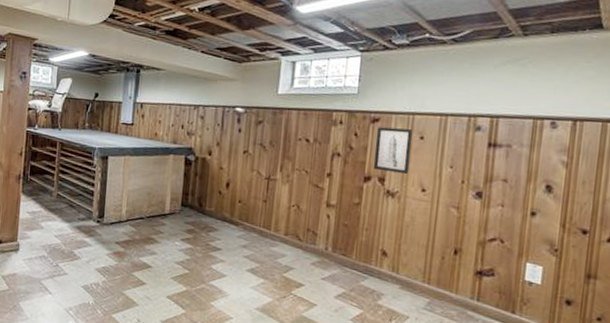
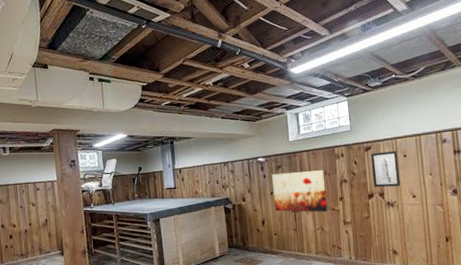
wall art: none [245,129,313,188] -> present [272,170,328,213]

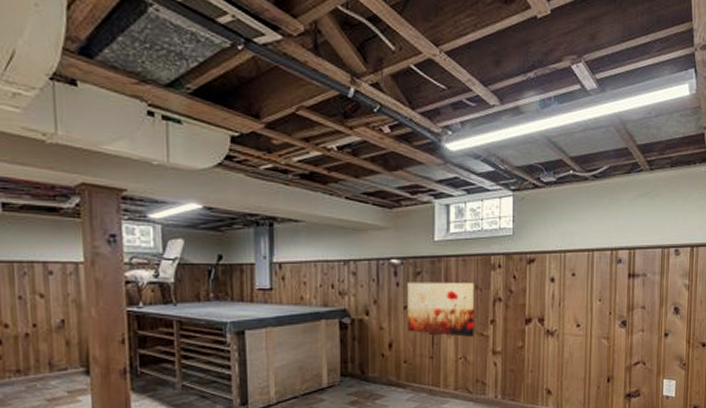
wall art: present [370,151,401,188] -> none [532,267,565,312]

